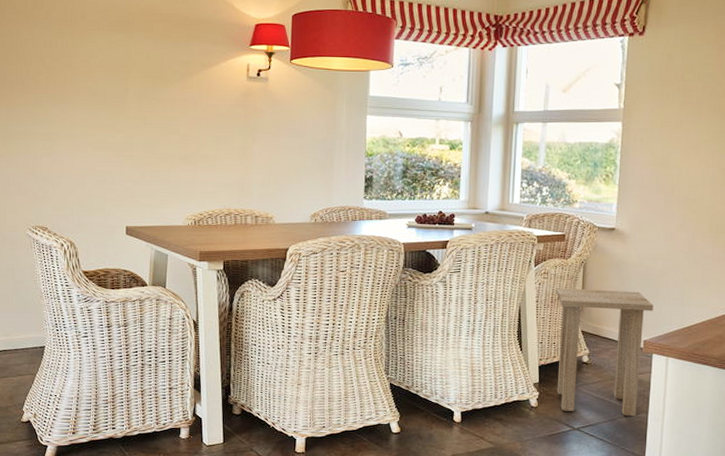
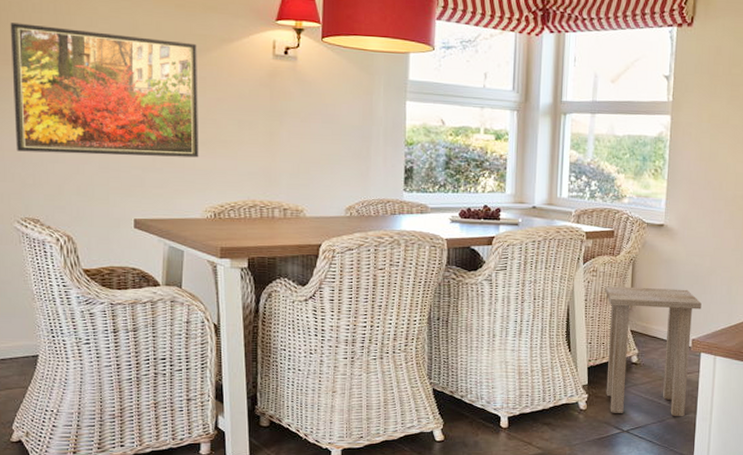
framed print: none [26,57,182,171] -> present [10,23,199,158]

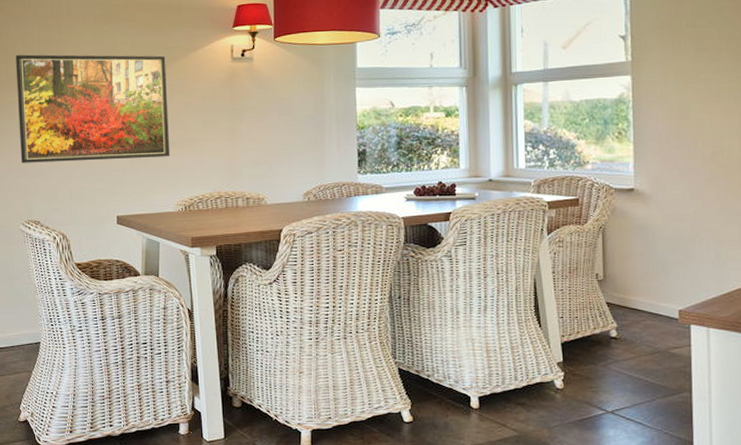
side table: present [604,286,702,417] -> none [573,256,686,396]

